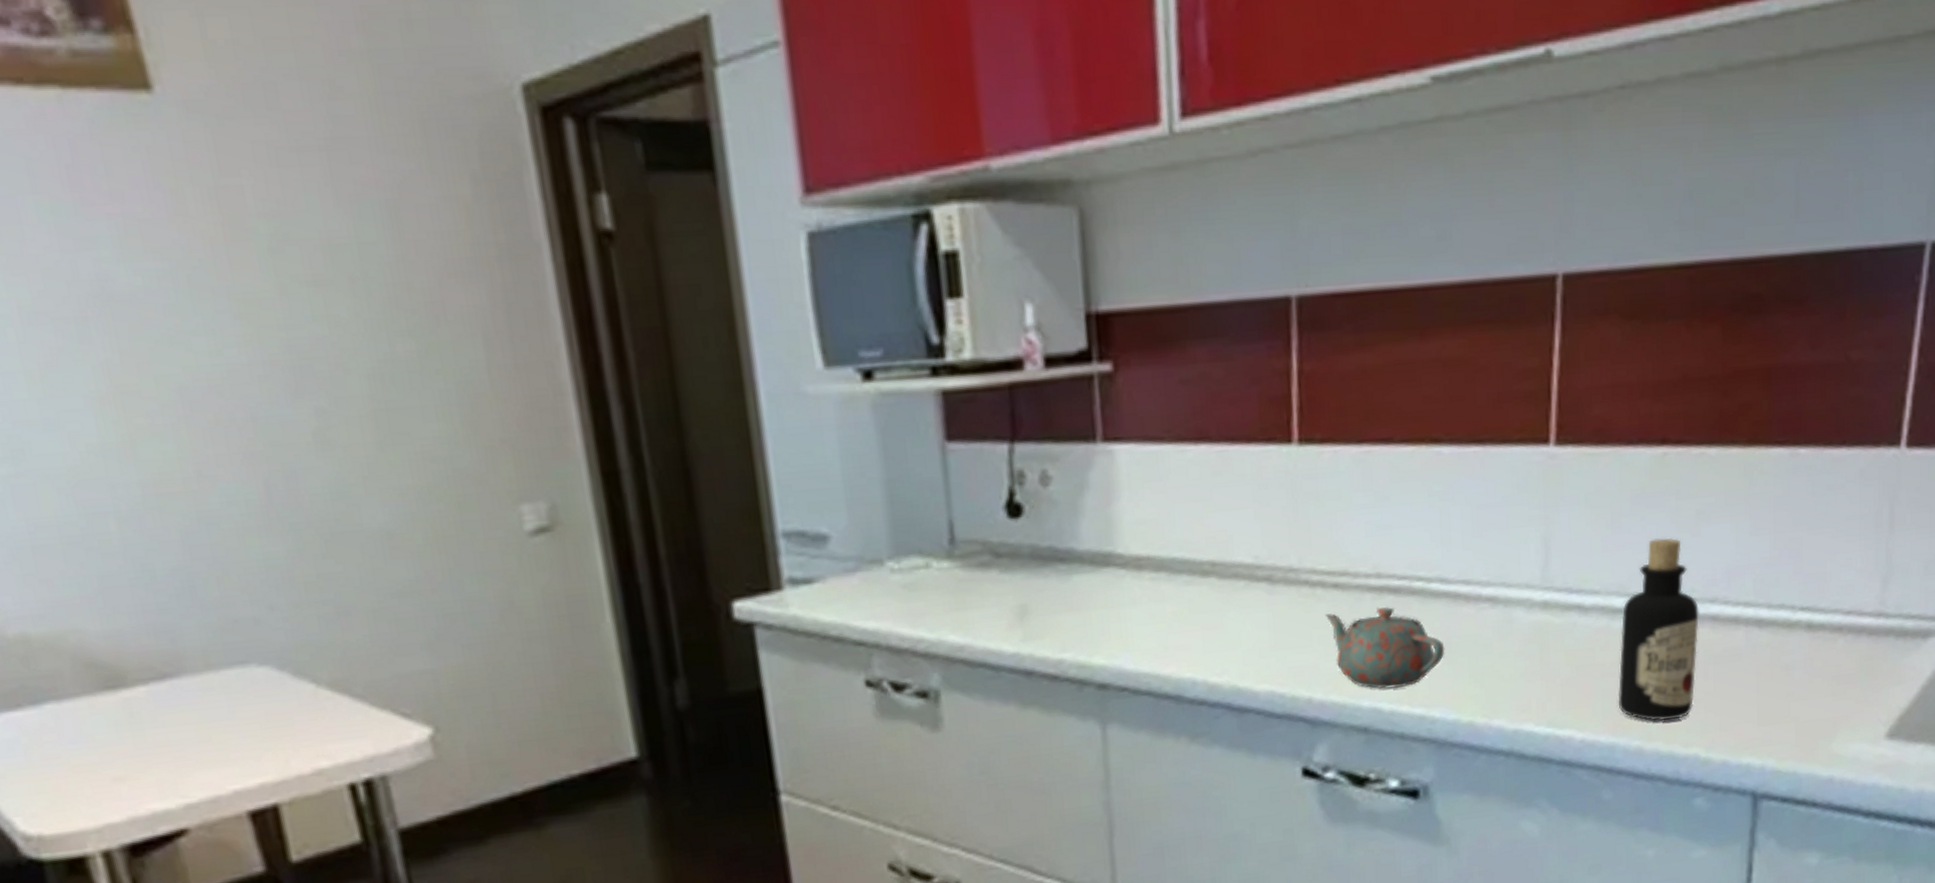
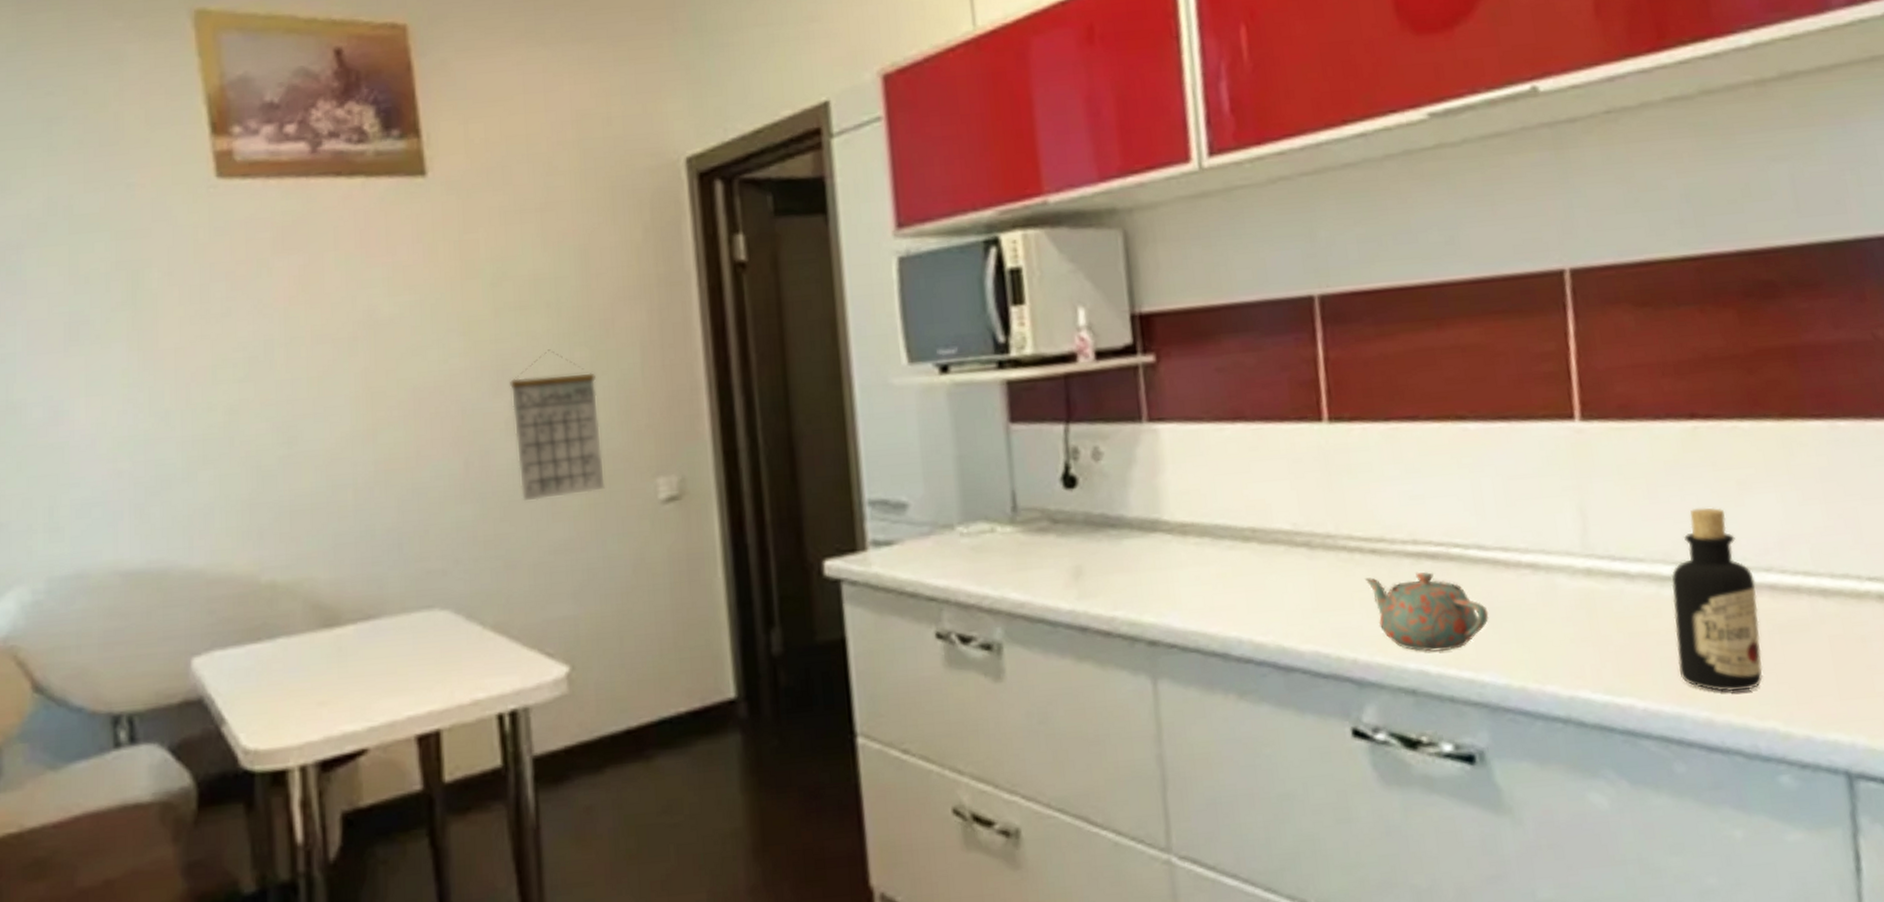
calendar: none [311,340,456,534] -> present [509,349,606,502]

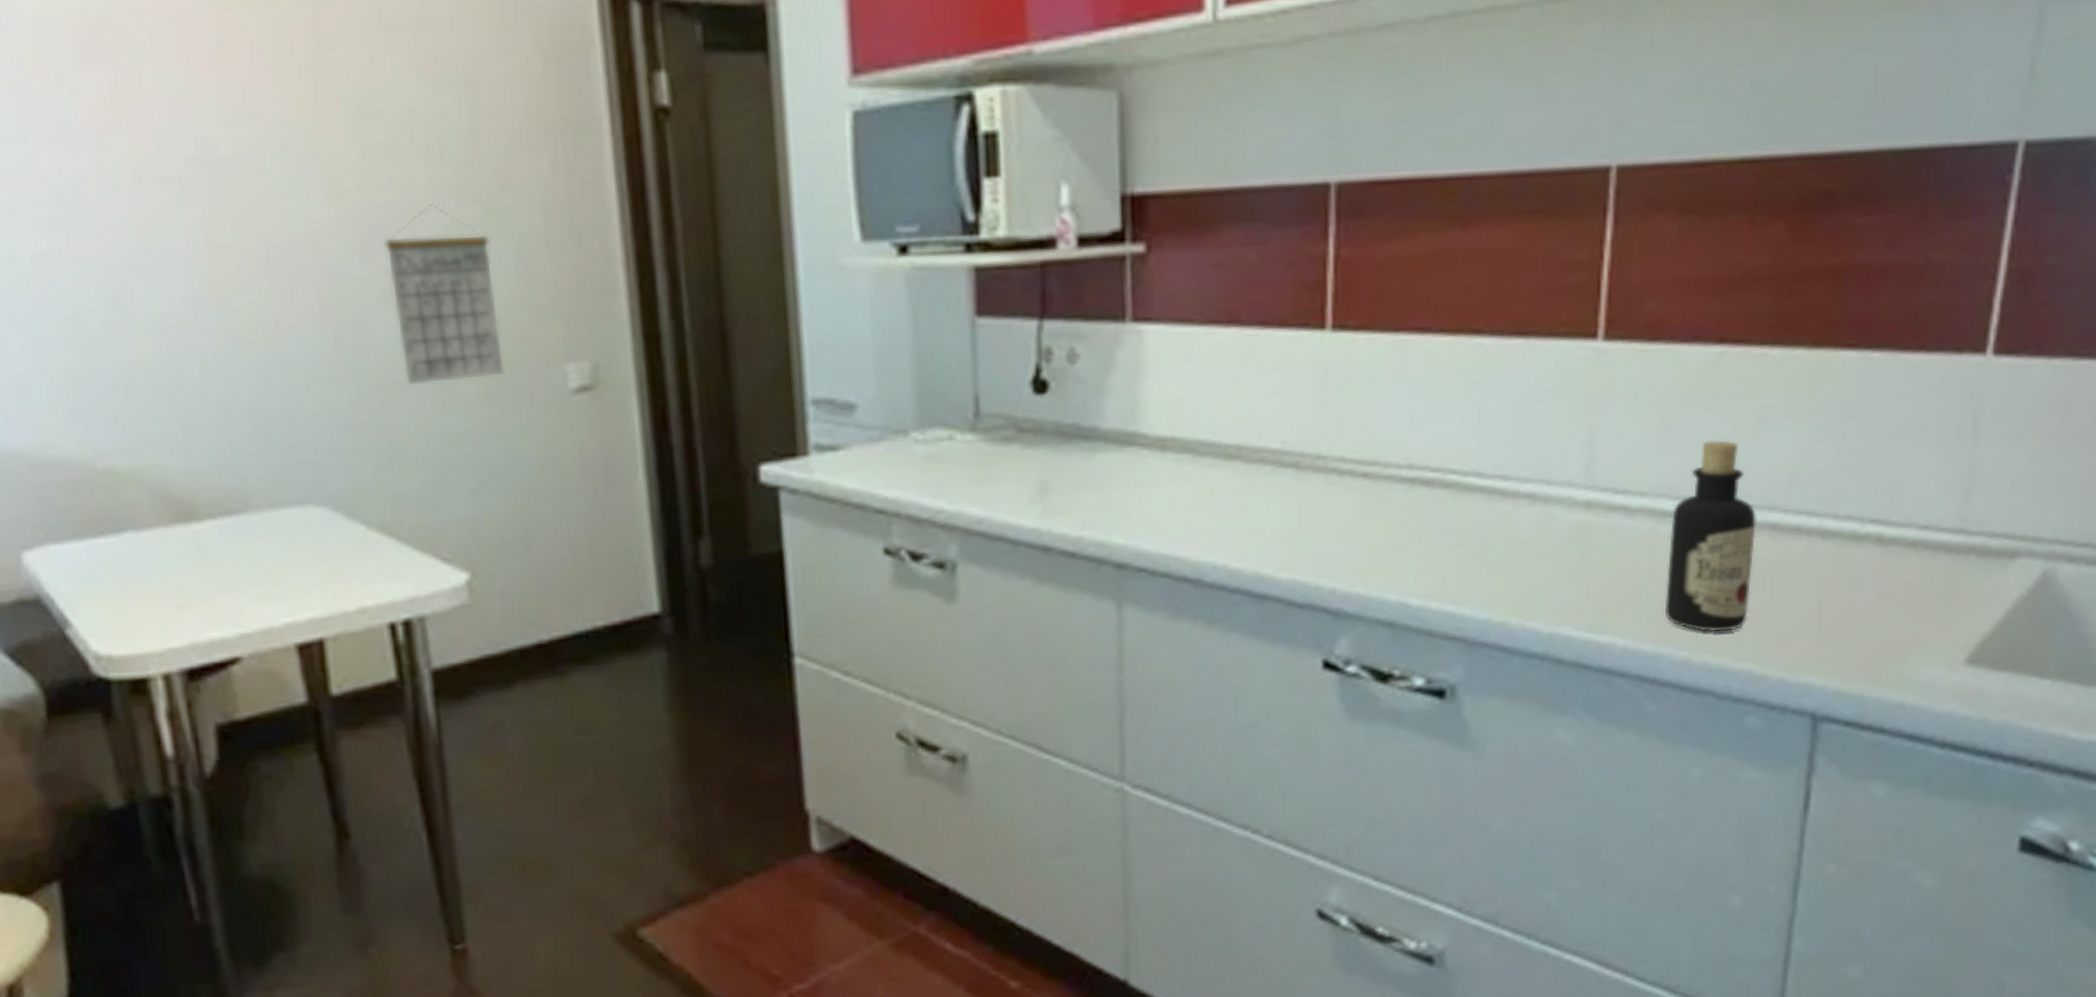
teapot: present [1364,571,1489,652] -> none [1352,498,1479,584]

